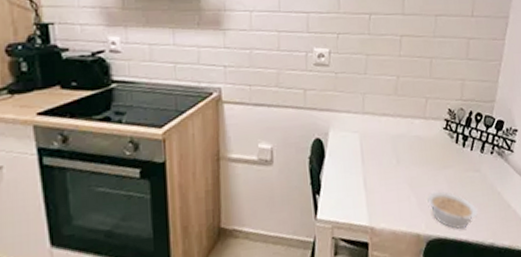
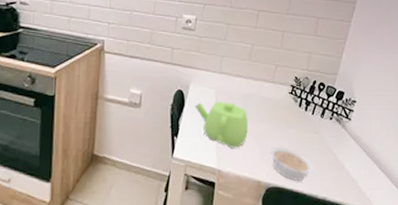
teapot: none [337,146,401,200] -> present [194,101,248,148]

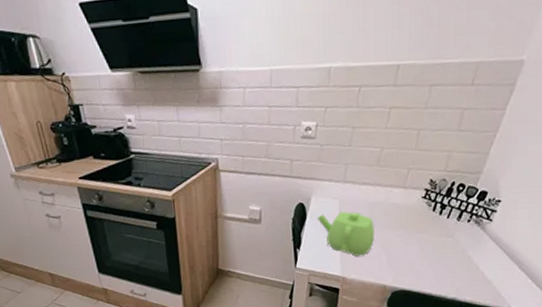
legume: present [270,146,314,181] -> none [397,252,445,284]

